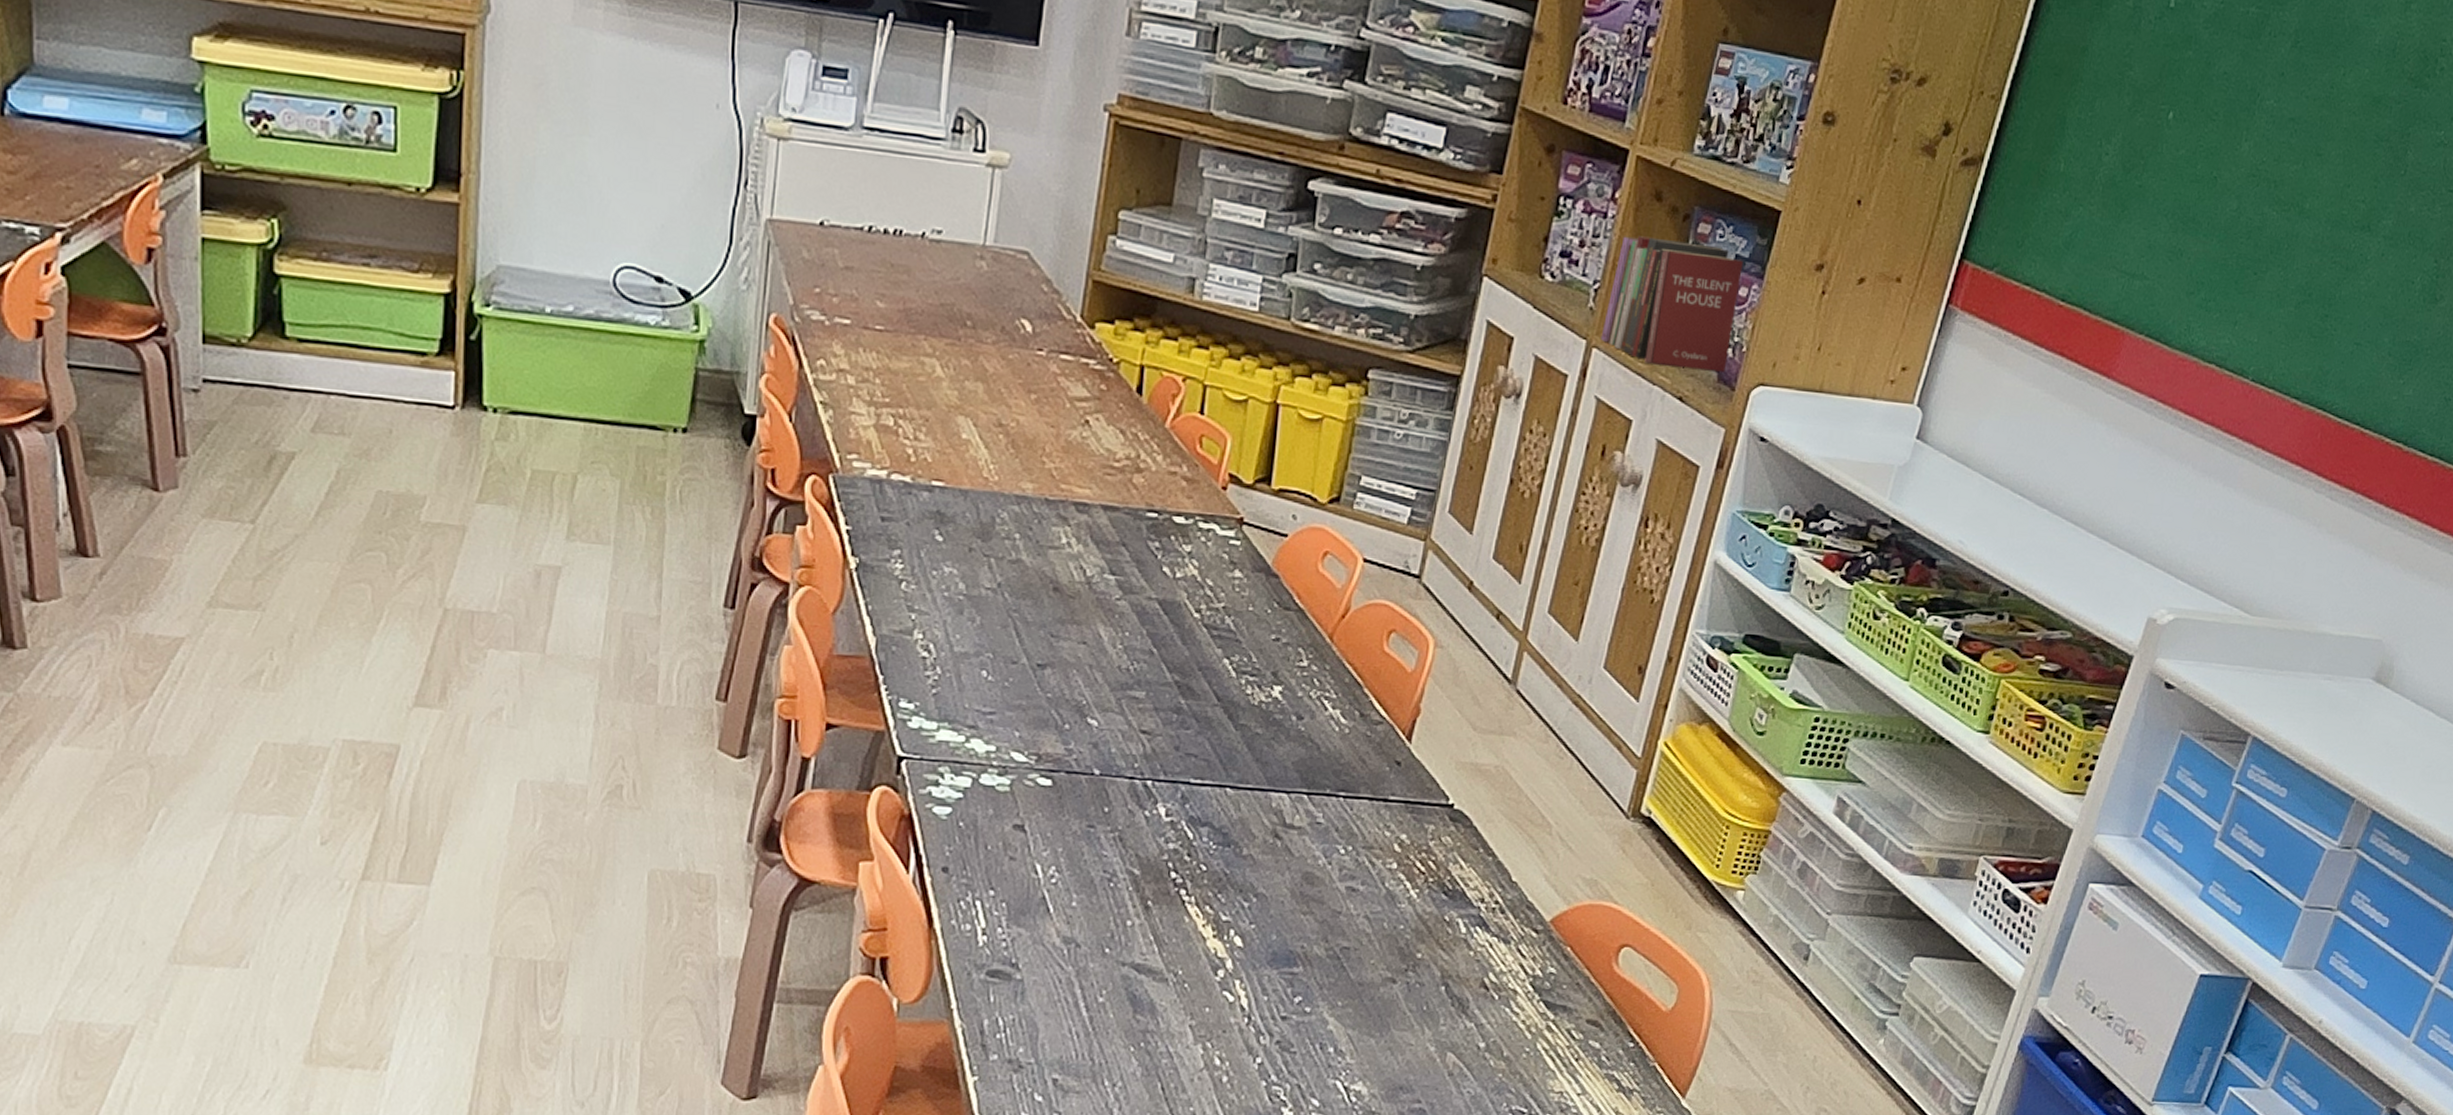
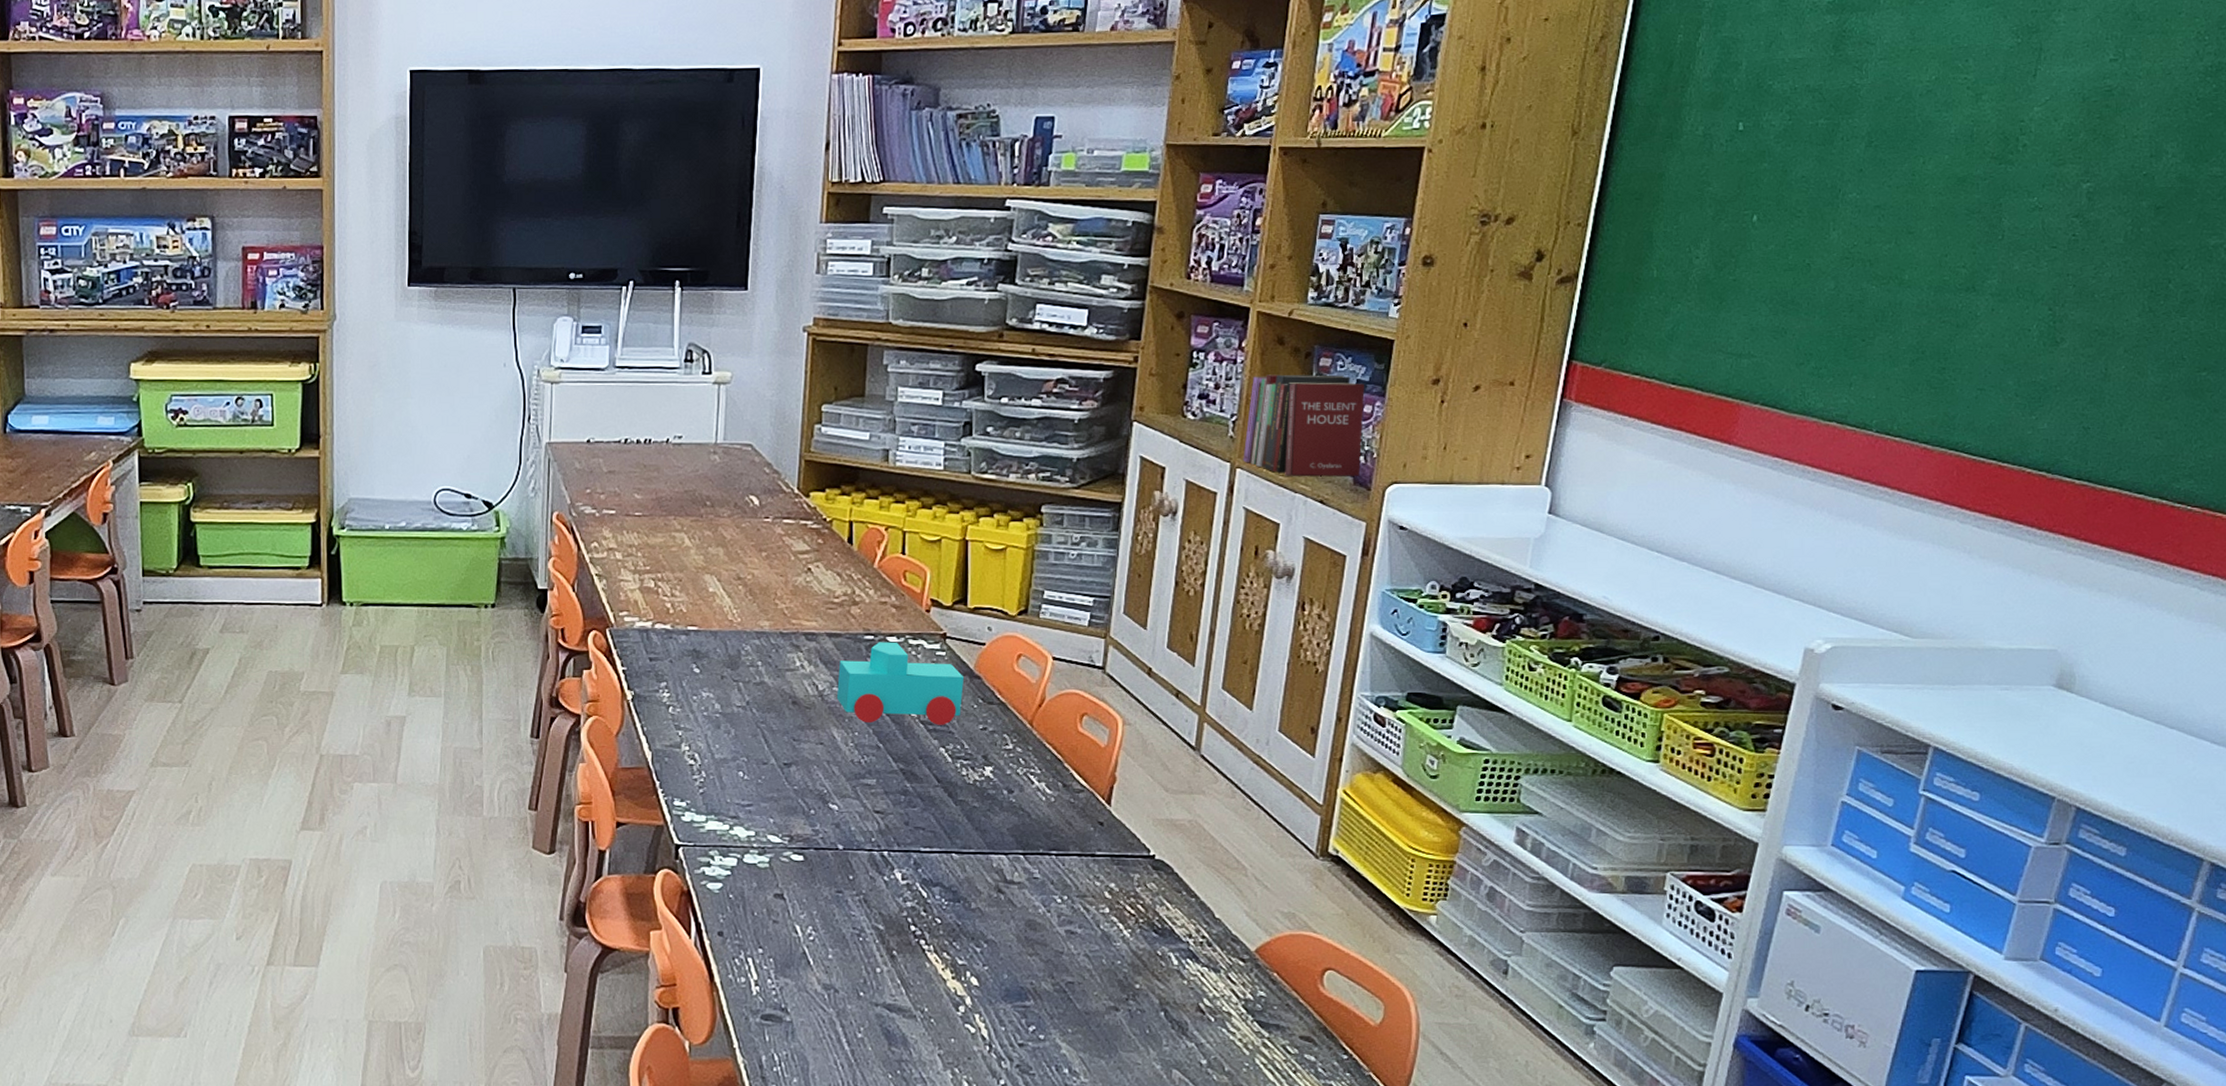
toy truck: none [1107,521,1260,632] -> present [836,642,965,725]

